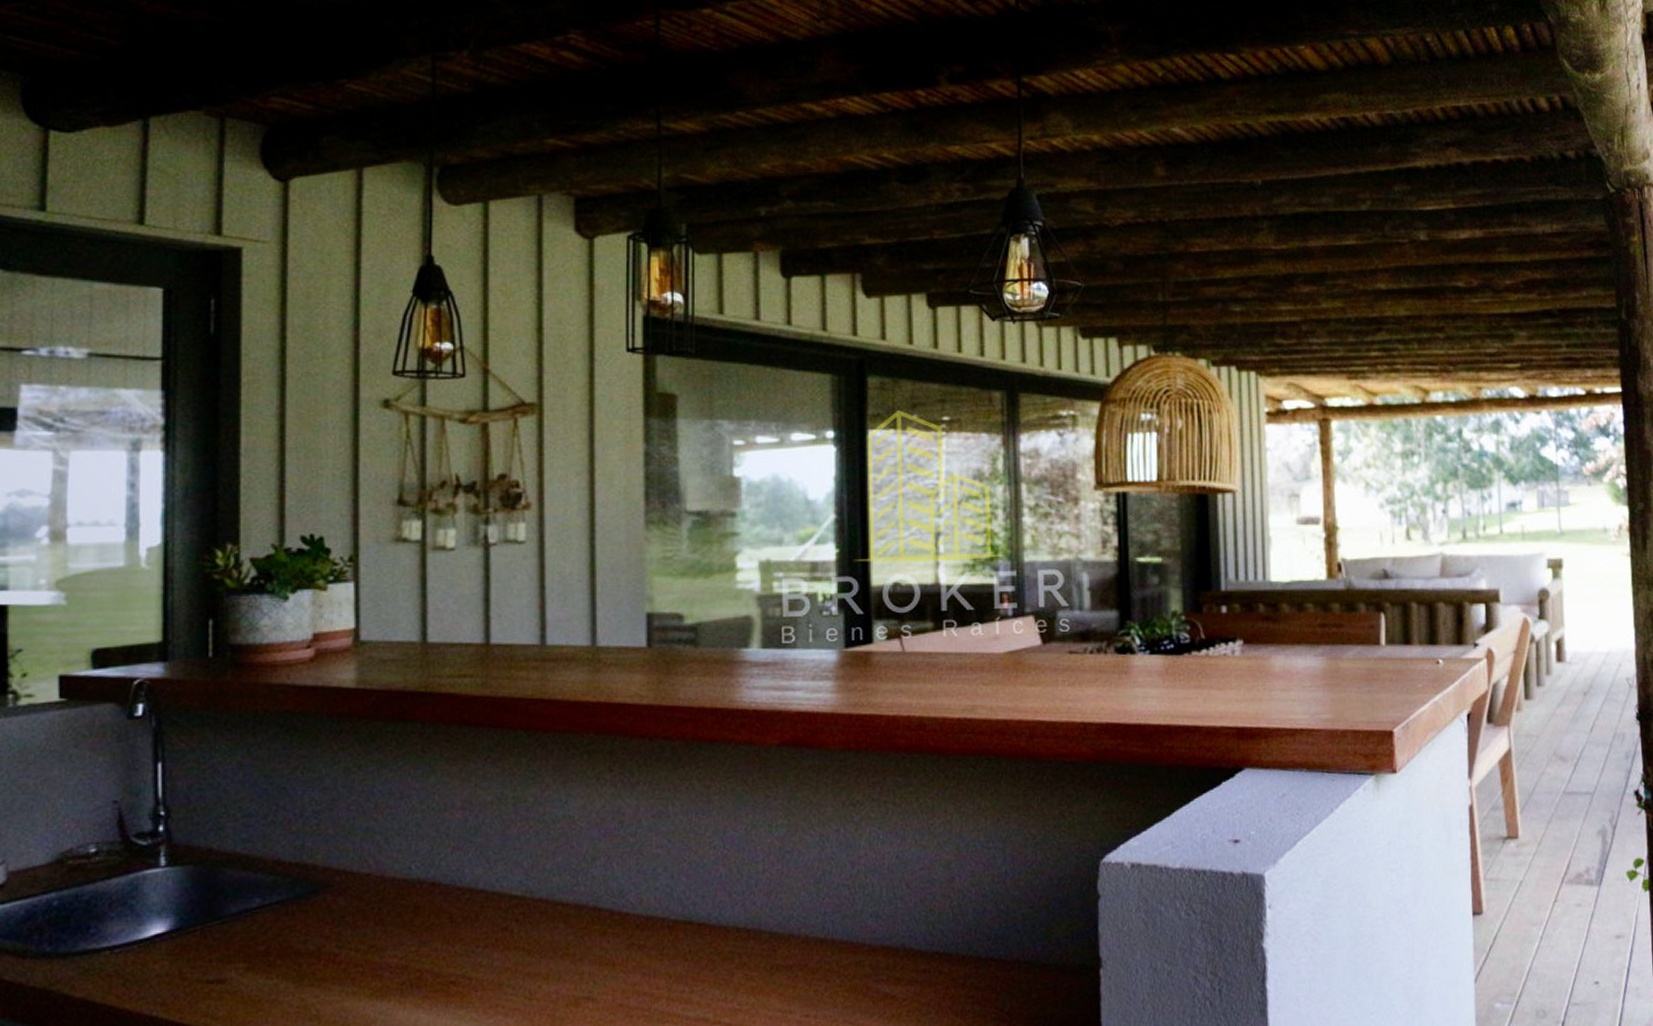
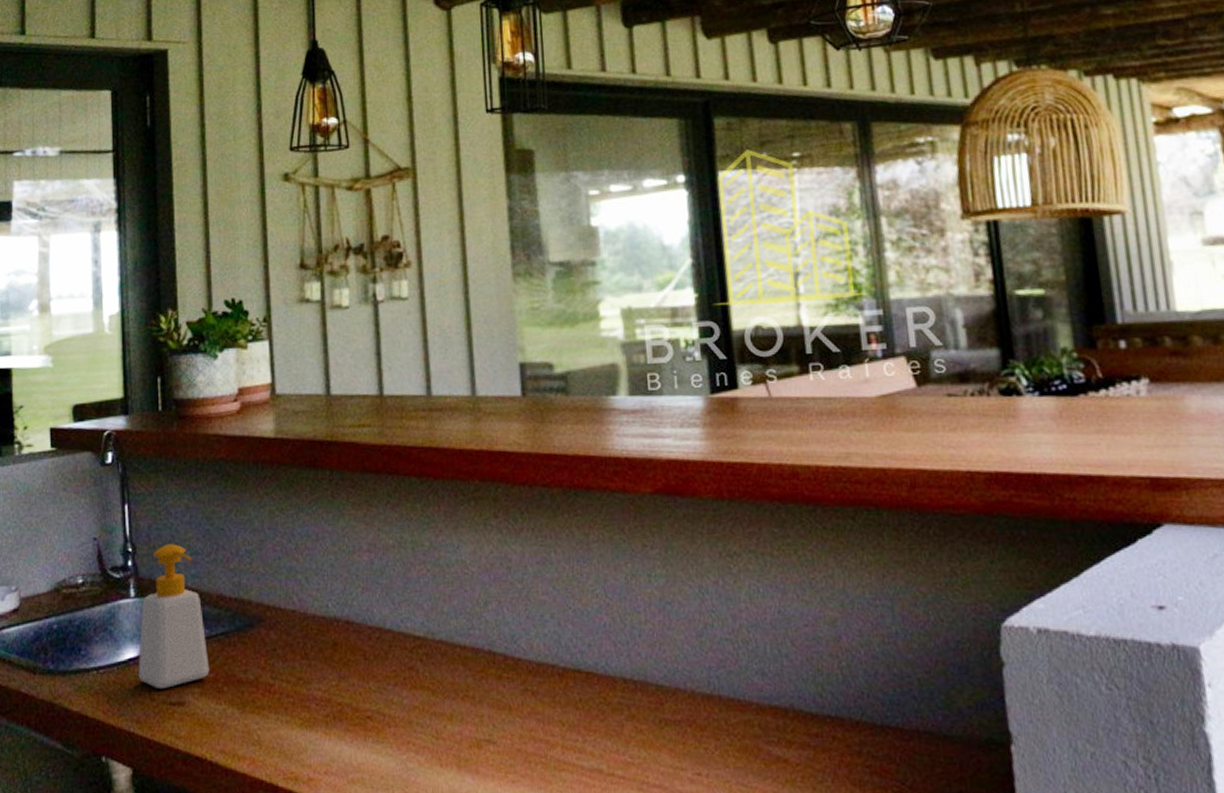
soap bottle: none [166,805,260,967] -> present [138,544,210,690]

